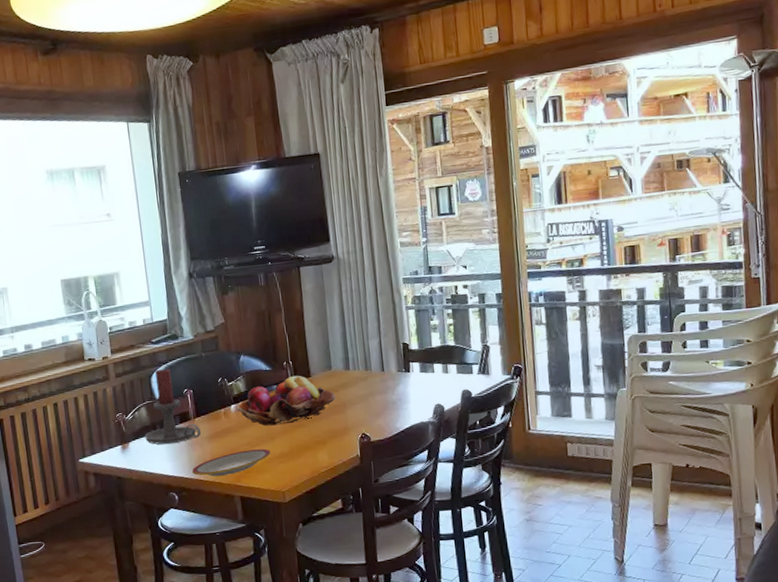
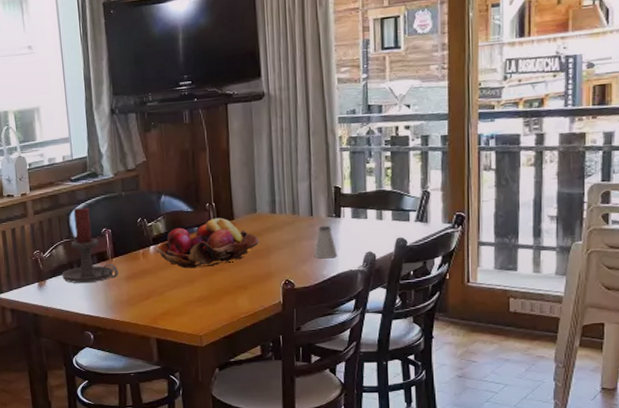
plate: present [192,448,271,476] -> none [108,291,189,317]
saltshaker: none [387,380,409,412] -> present [314,225,337,259]

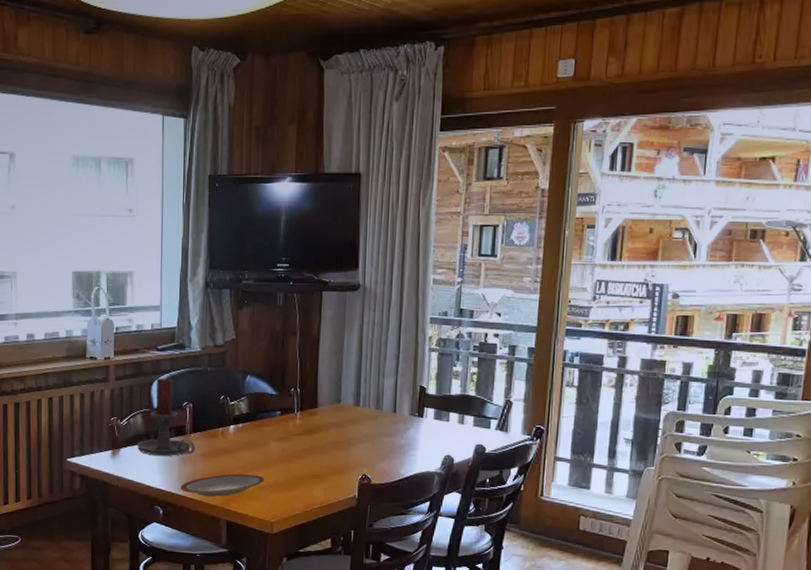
plate: none [108,291,189,317] -> present [181,474,264,497]
fruit basket: present [155,217,260,269] -> none [235,404,341,453]
saltshaker: present [314,225,337,259] -> none [394,423,416,458]

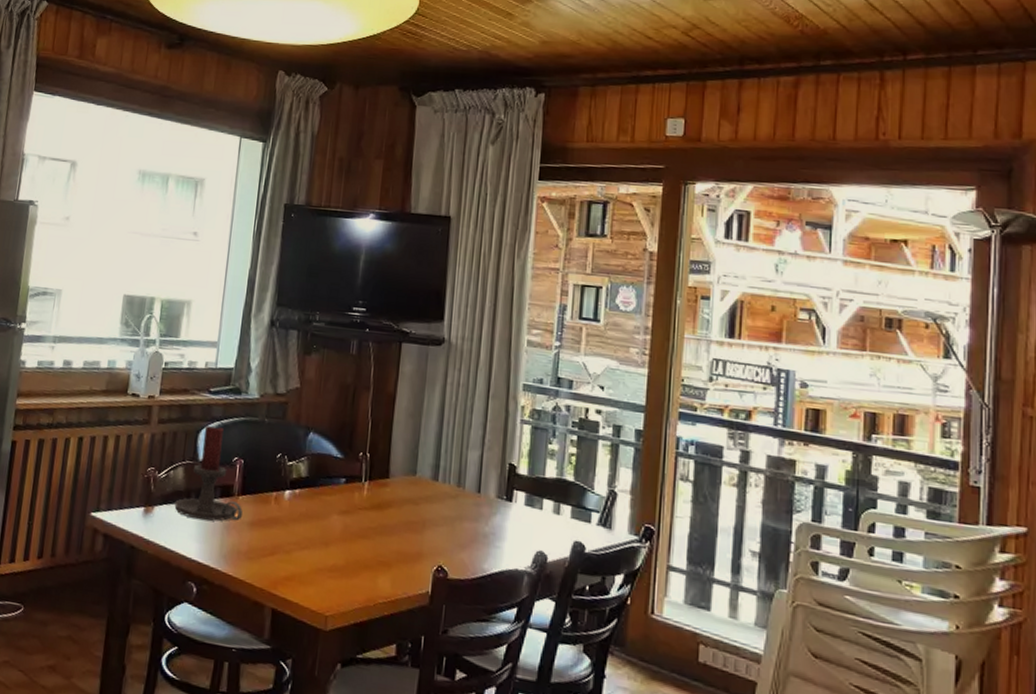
plate: present [181,474,264,497] -> none [221,550,321,578]

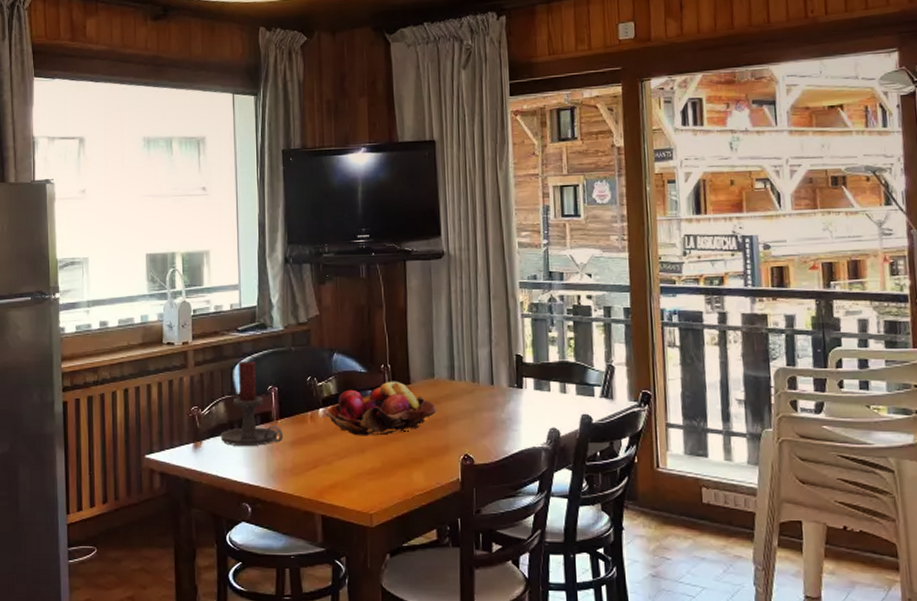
fruit basket: none [291,471,415,531] -> present [325,381,437,436]

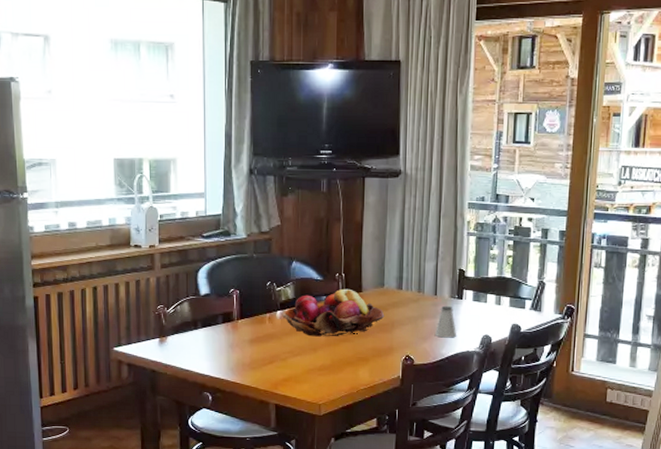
candle holder: present [220,360,283,447] -> none [184,265,243,343]
saltshaker: none [495,396,519,433] -> present [435,305,456,338]

